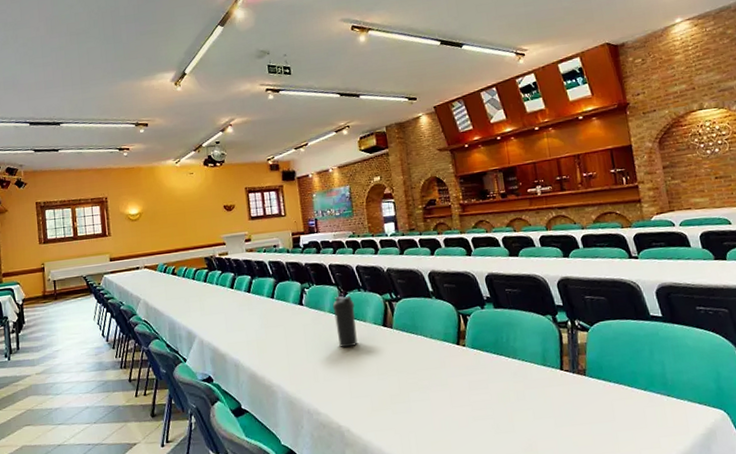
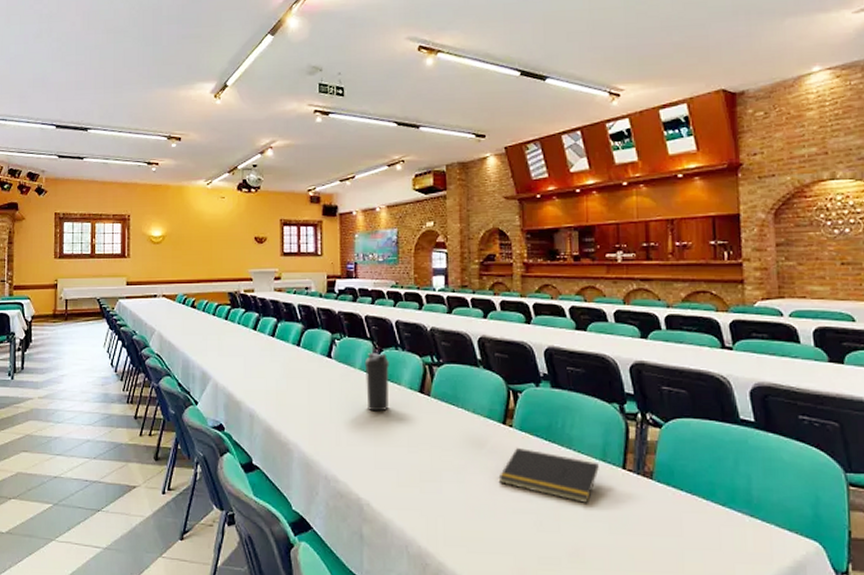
notepad: none [458,363,541,404] -> present [498,447,599,503]

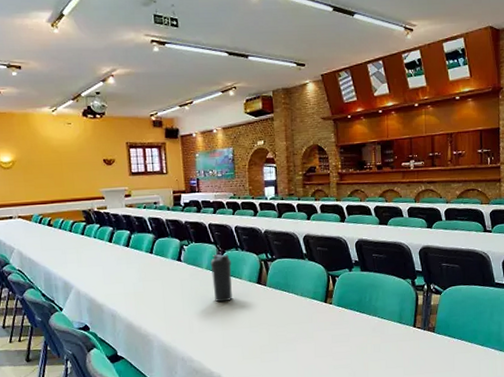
notepad: present [498,447,599,503] -> none [322,319,397,355]

